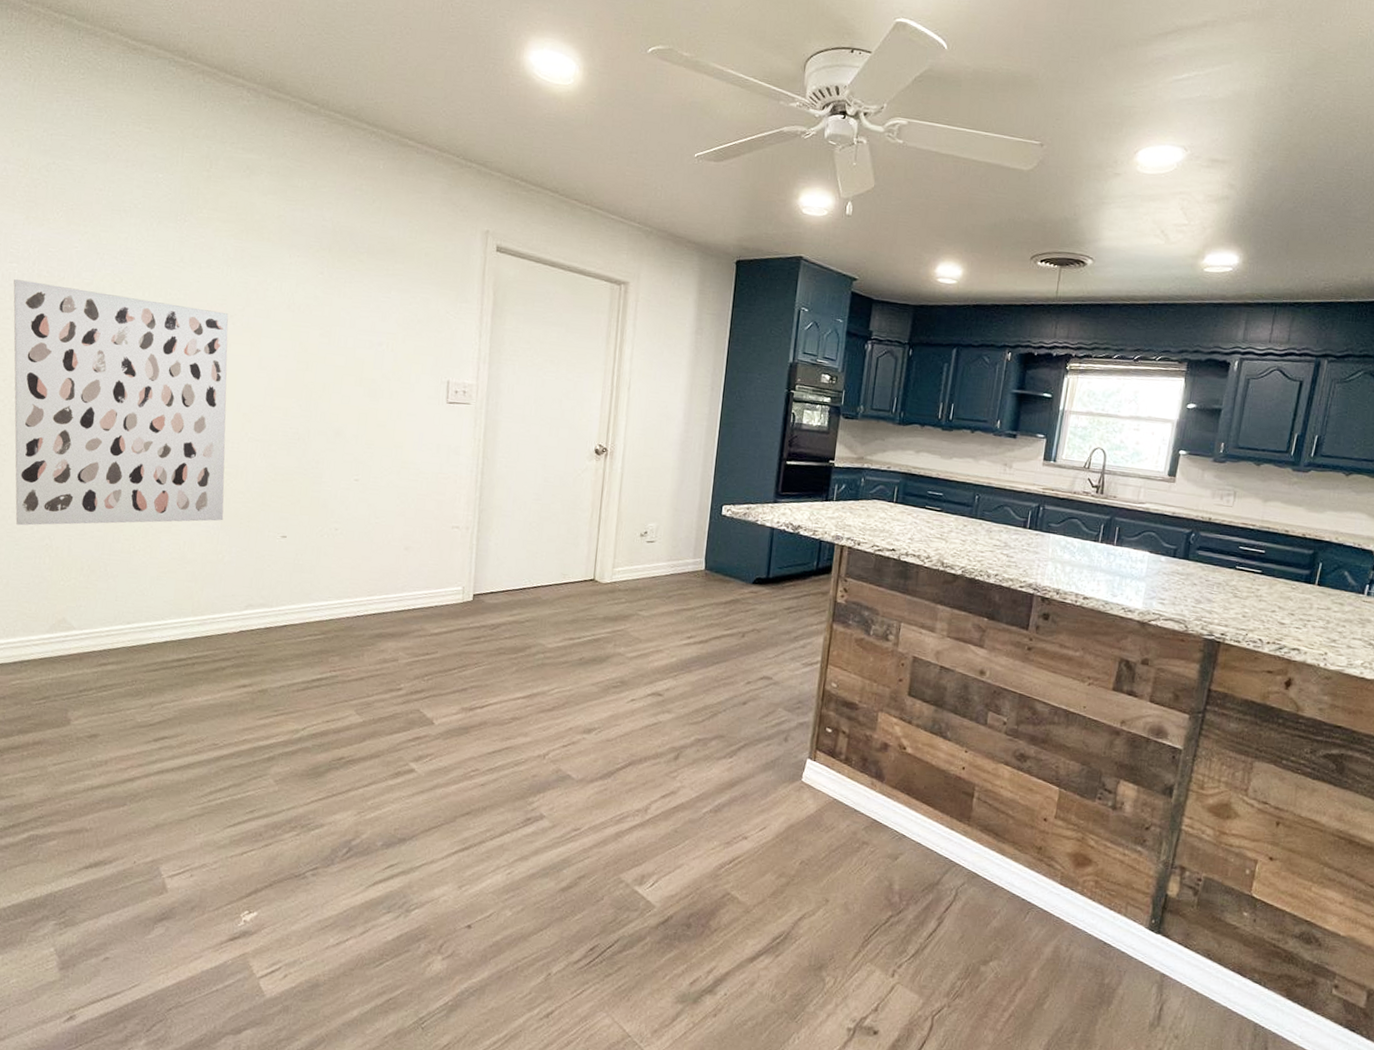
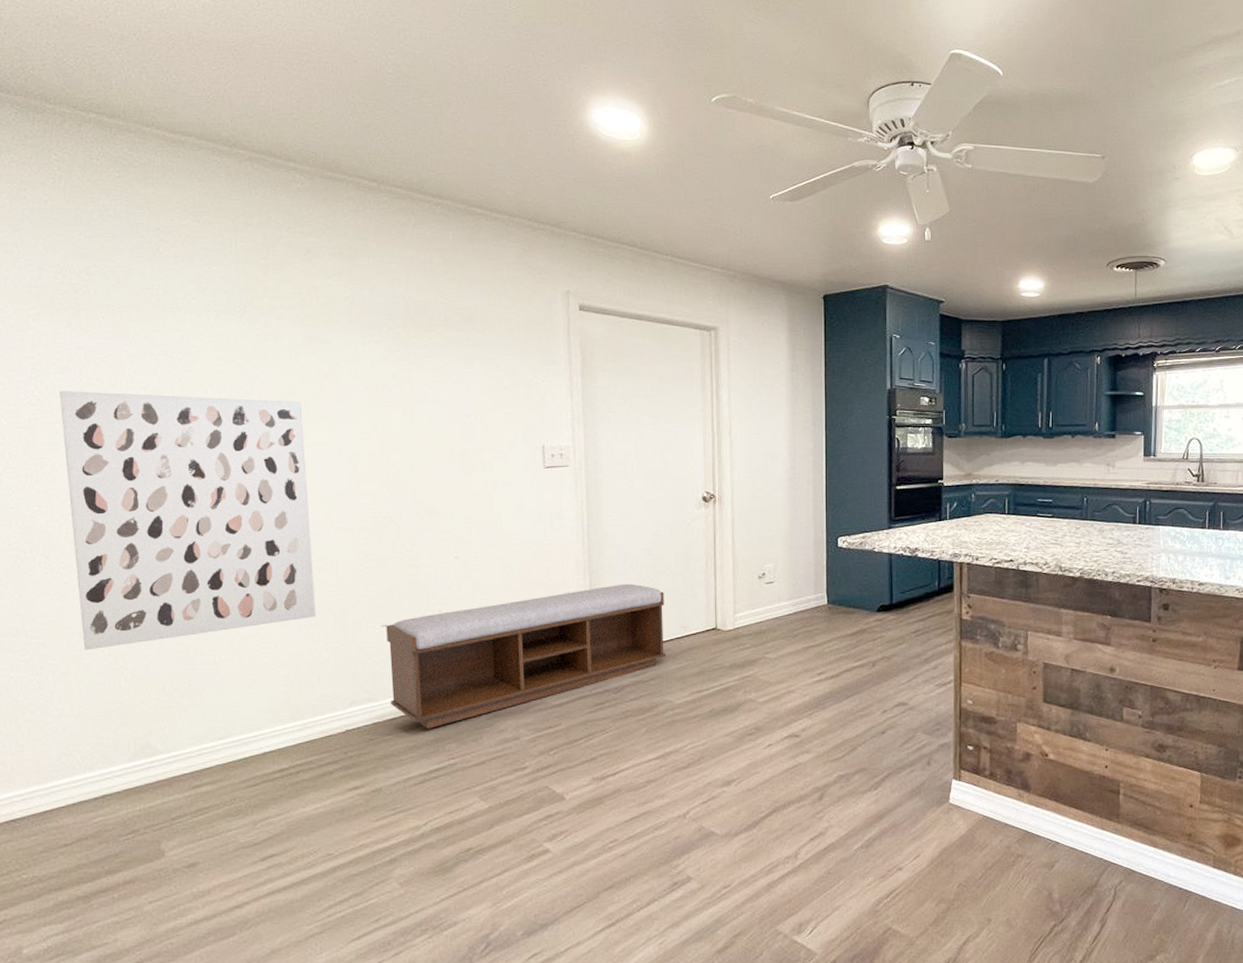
bench: none [283,525,548,640] -> present [386,583,667,729]

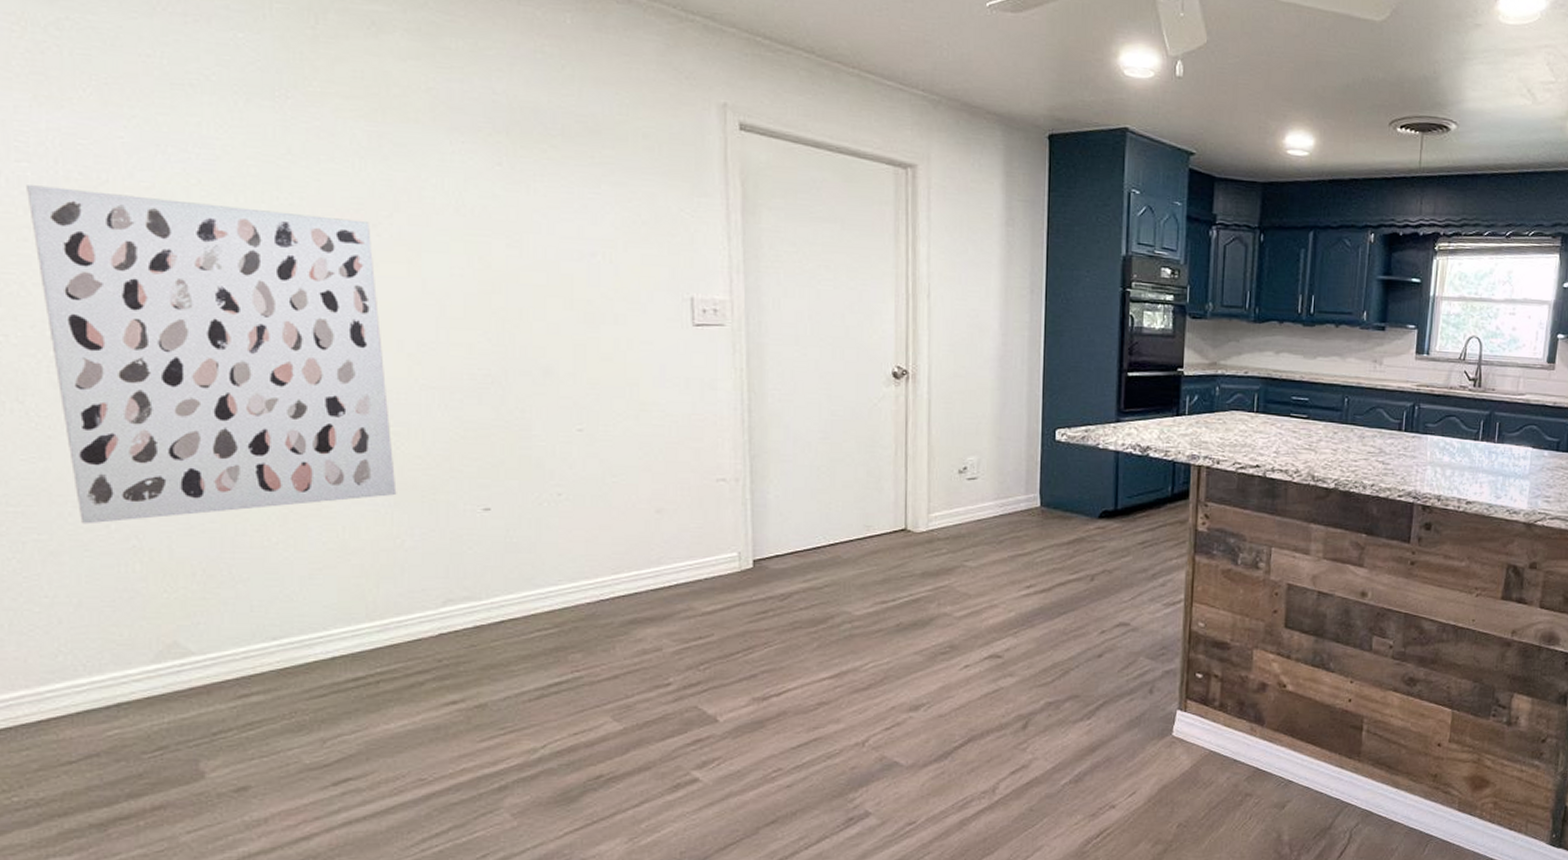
bench: present [386,583,667,729] -> none [489,472,845,635]

